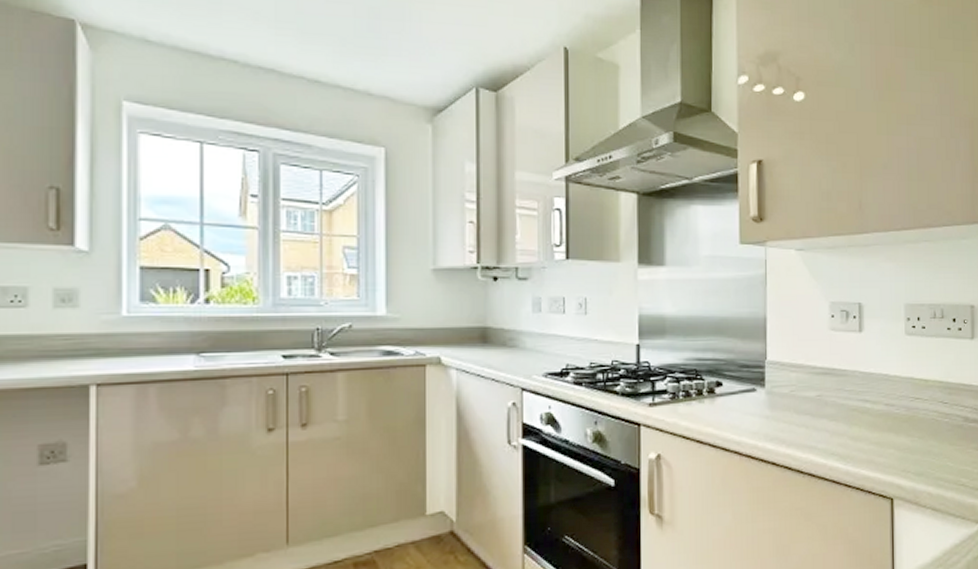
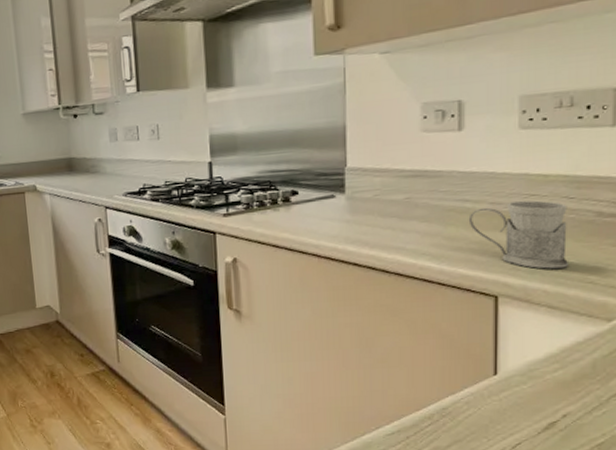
mug: none [868,403,947,471] -> present [468,200,570,269]

